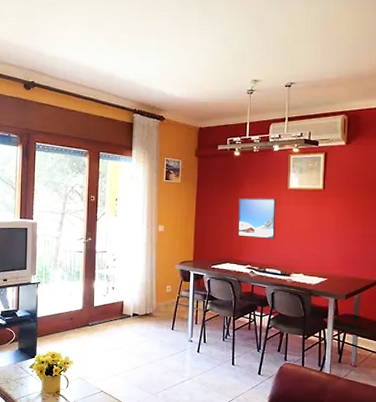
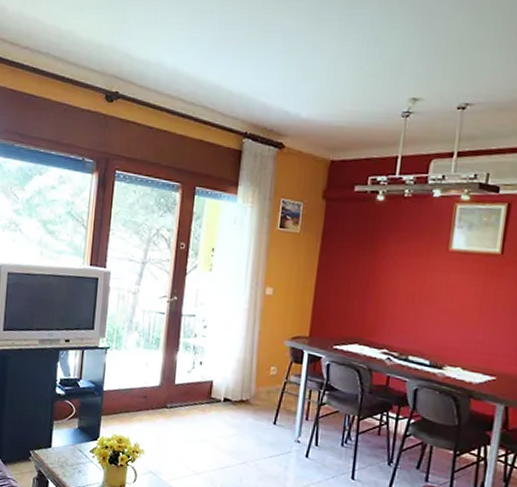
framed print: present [238,197,277,239] -> none [373,258,431,317]

